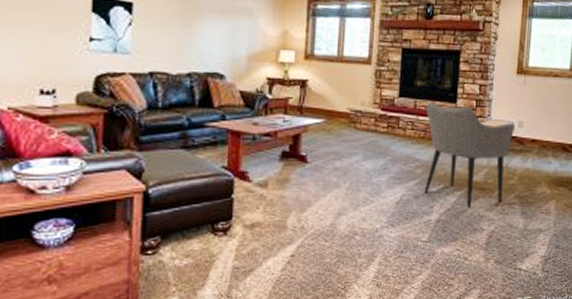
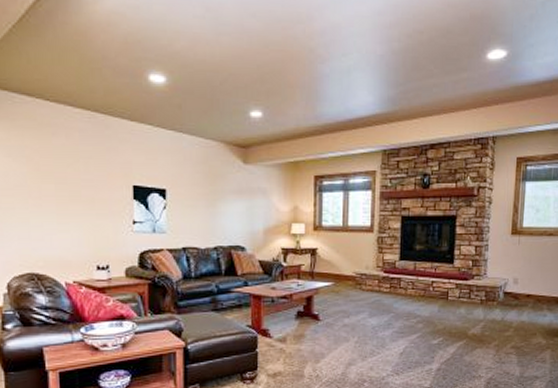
armchair: present [424,101,516,209] -> none [425,263,511,358]

